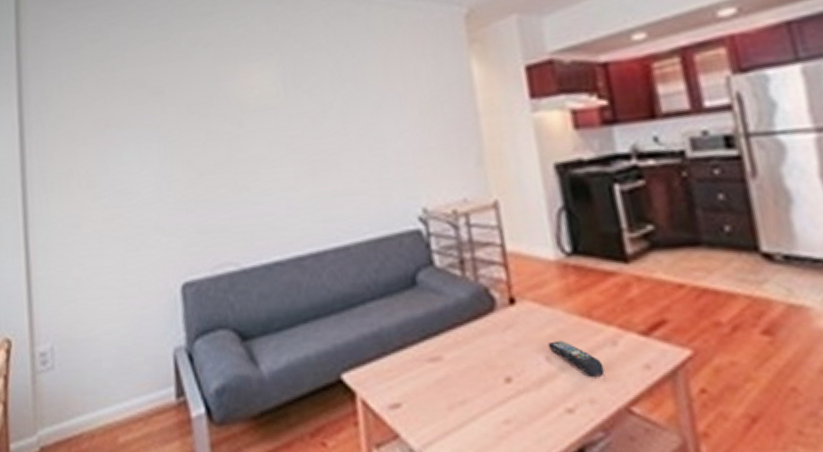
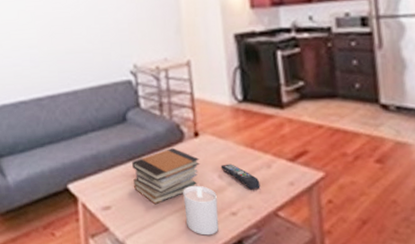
book stack: none [427,319,520,399] -> present [132,147,200,204]
candle: none [498,371,551,443] -> present [183,185,219,236]

